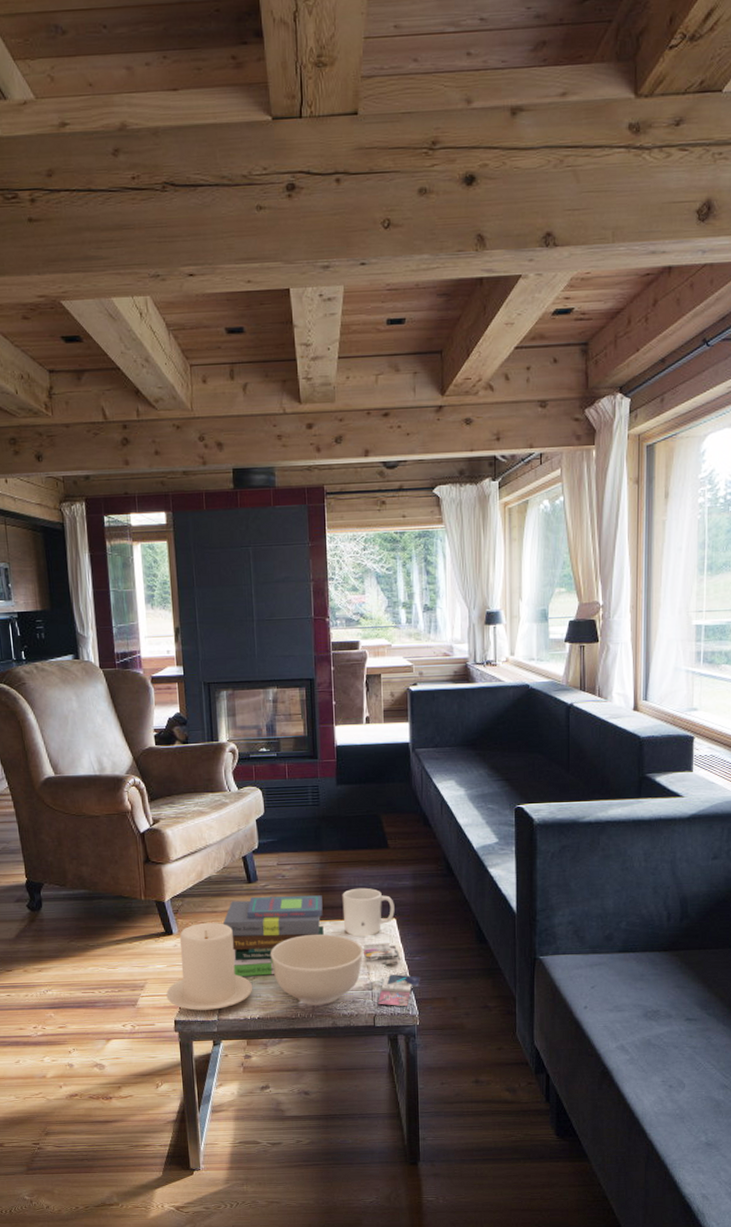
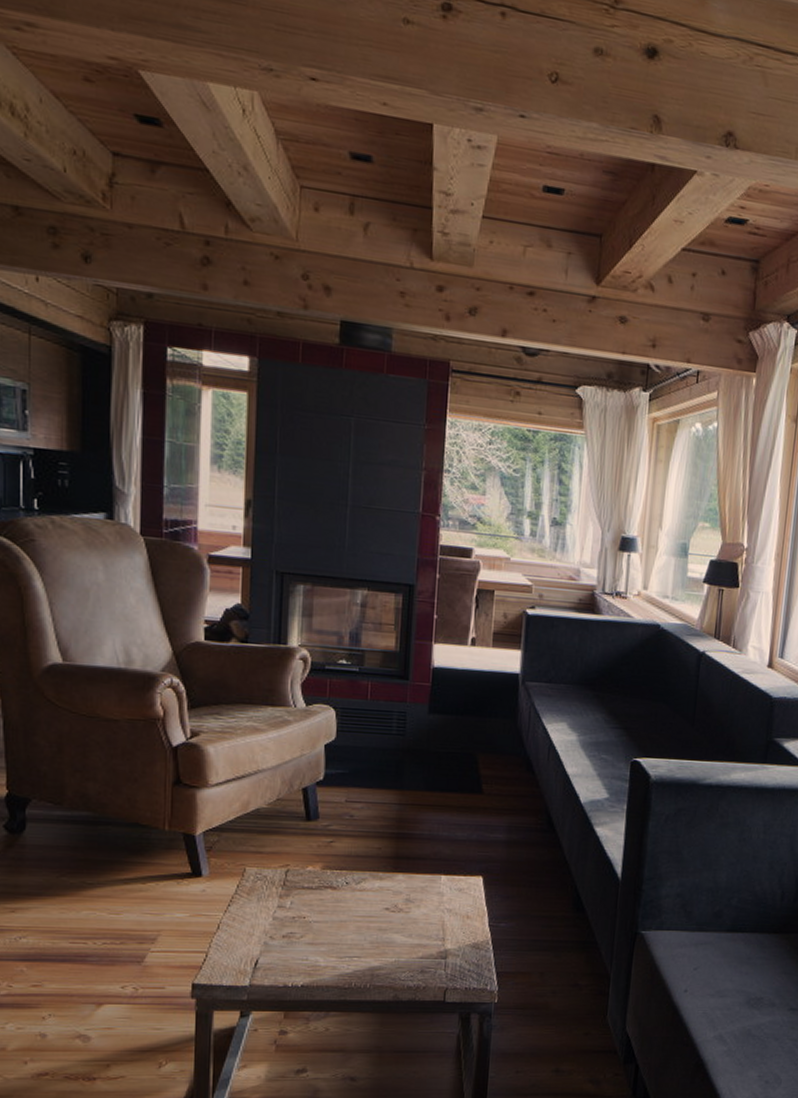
candle: present [166,922,253,1010] -> none [185,864,299,973]
books: present [222,895,324,976] -> none [268,837,397,935]
bowl: present [271,934,364,1005] -> none [325,889,441,974]
mug: present [342,887,395,937] -> none [419,837,483,896]
magazine: present [362,943,420,1007] -> none [439,904,504,981]

